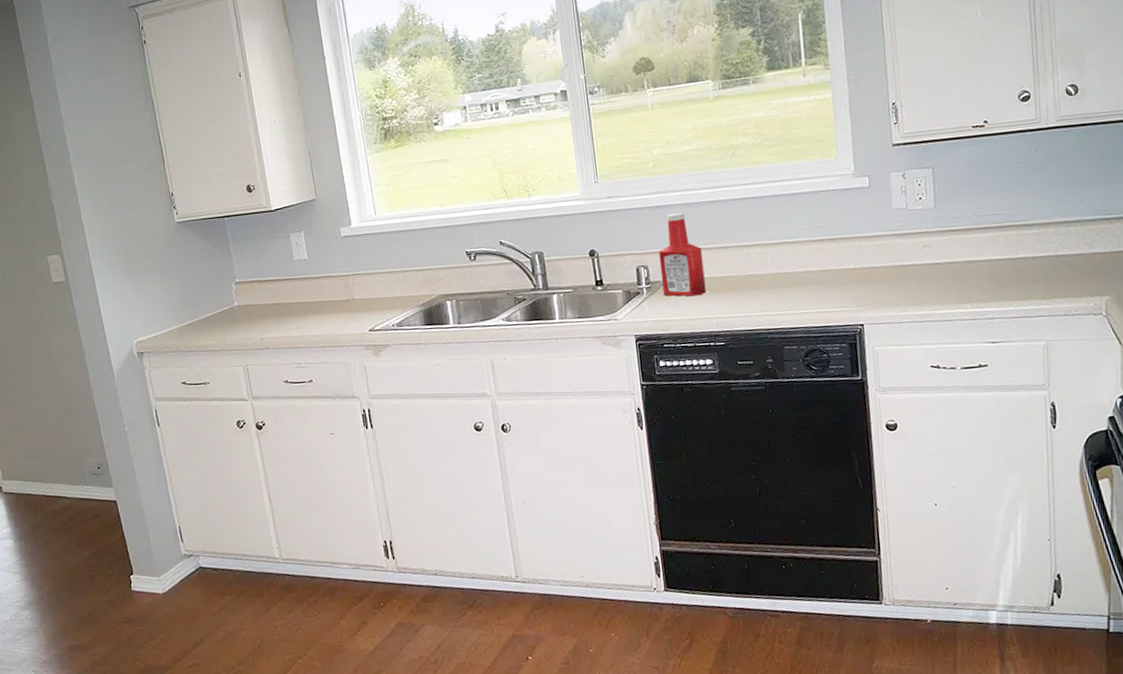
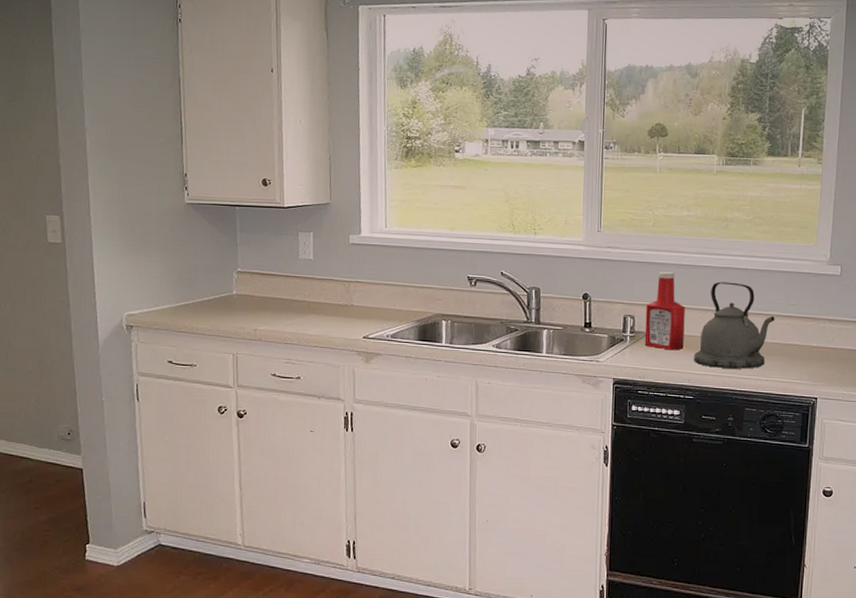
kettle: none [719,213,803,308] -> present [694,282,775,369]

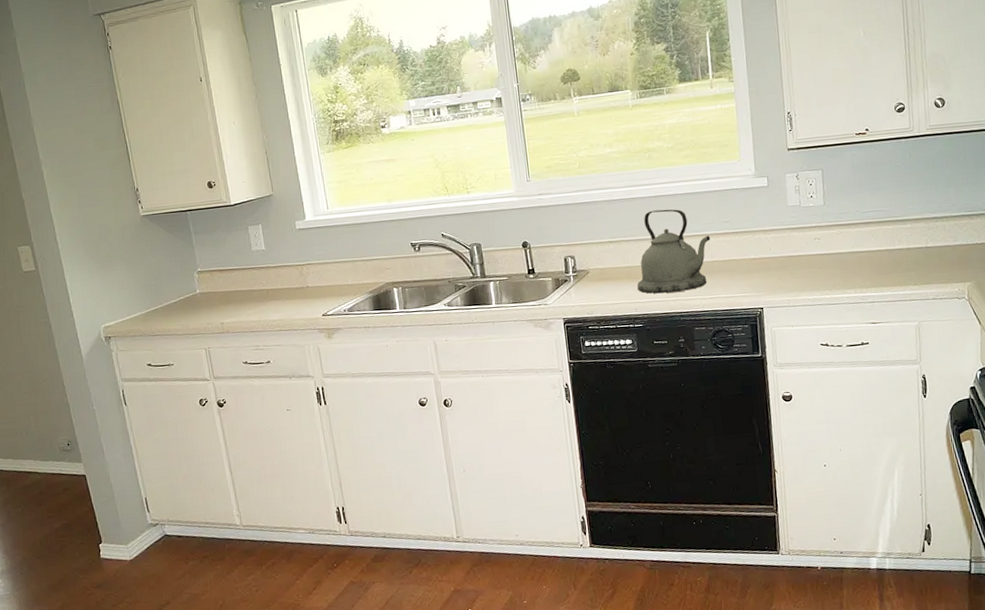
ketchup bottle: present [644,272,685,351] -> none [584,209,626,284]

